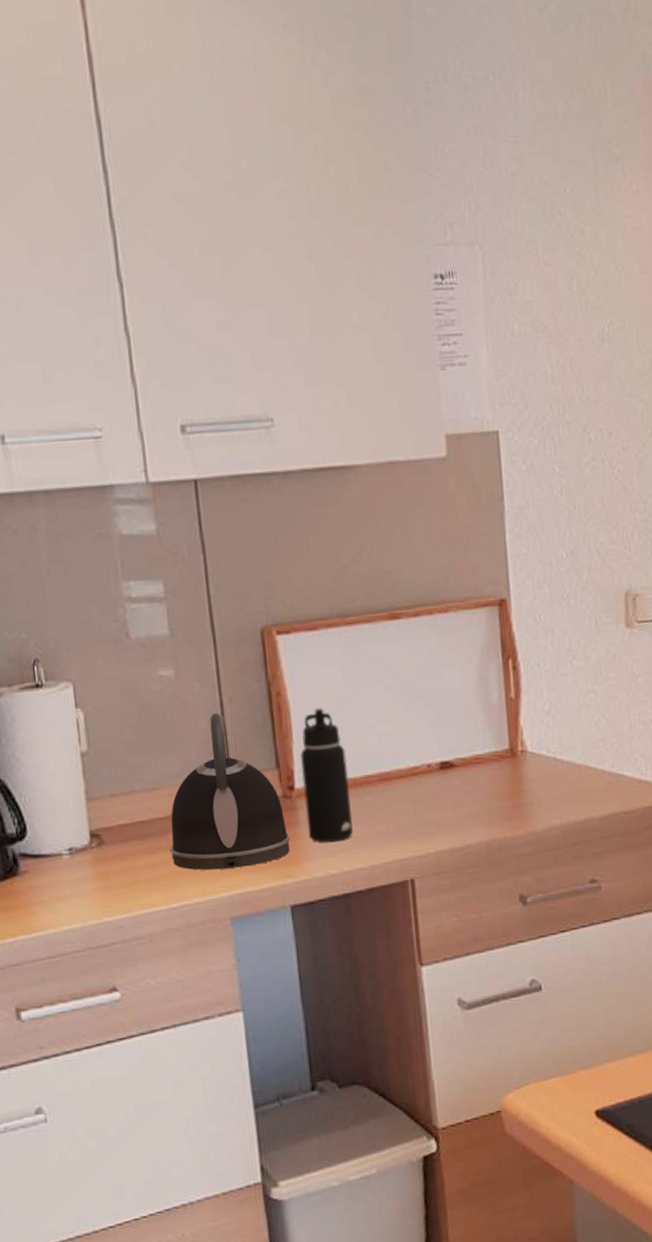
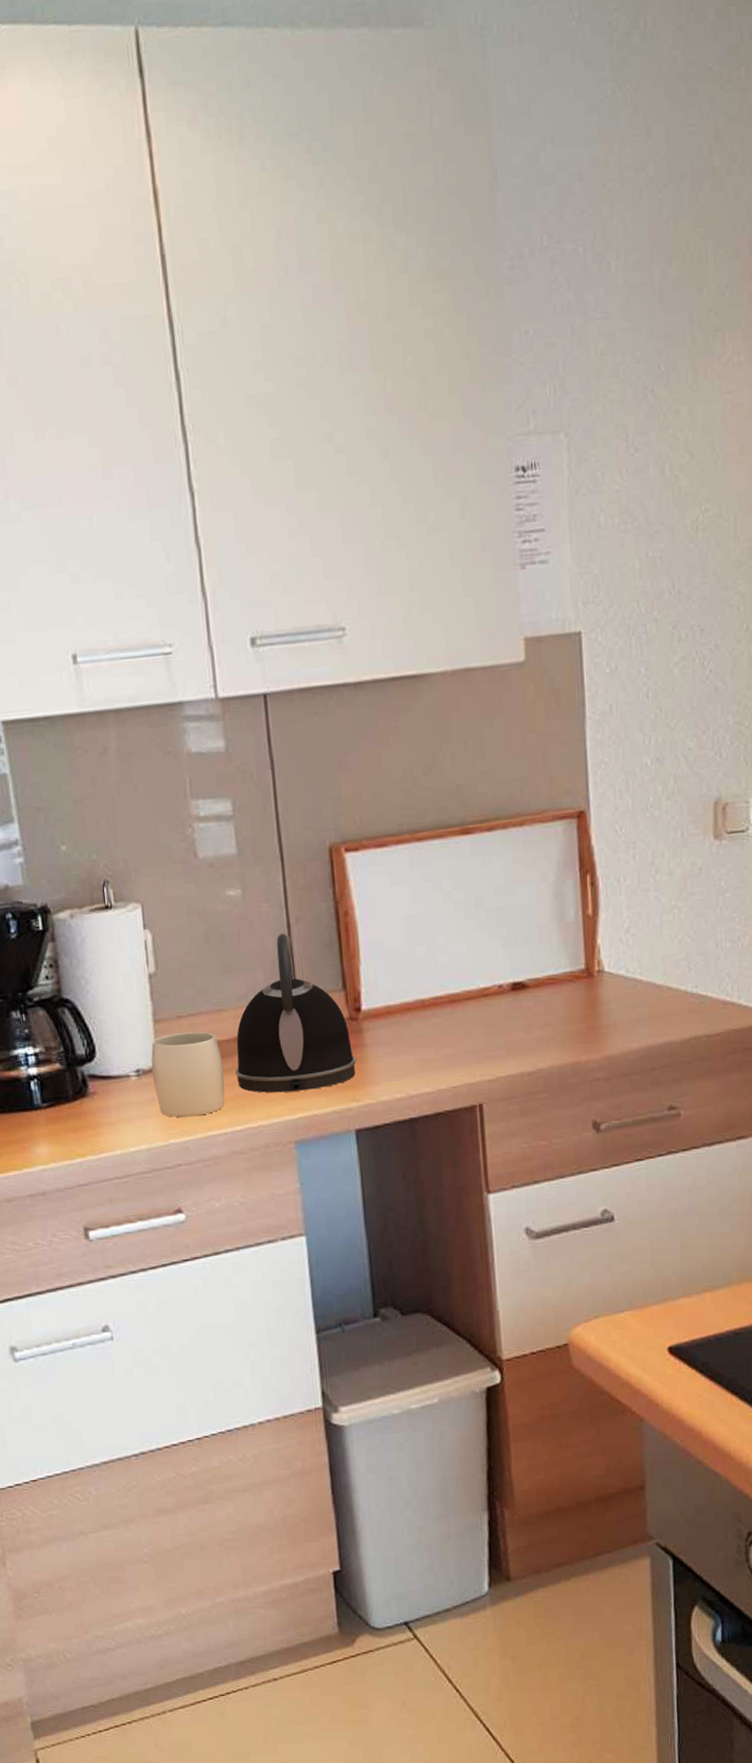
mug: none [84,810,160,896] -> present [151,1031,225,1118]
water bottle: present [299,707,353,842] -> none [367,926,420,1065]

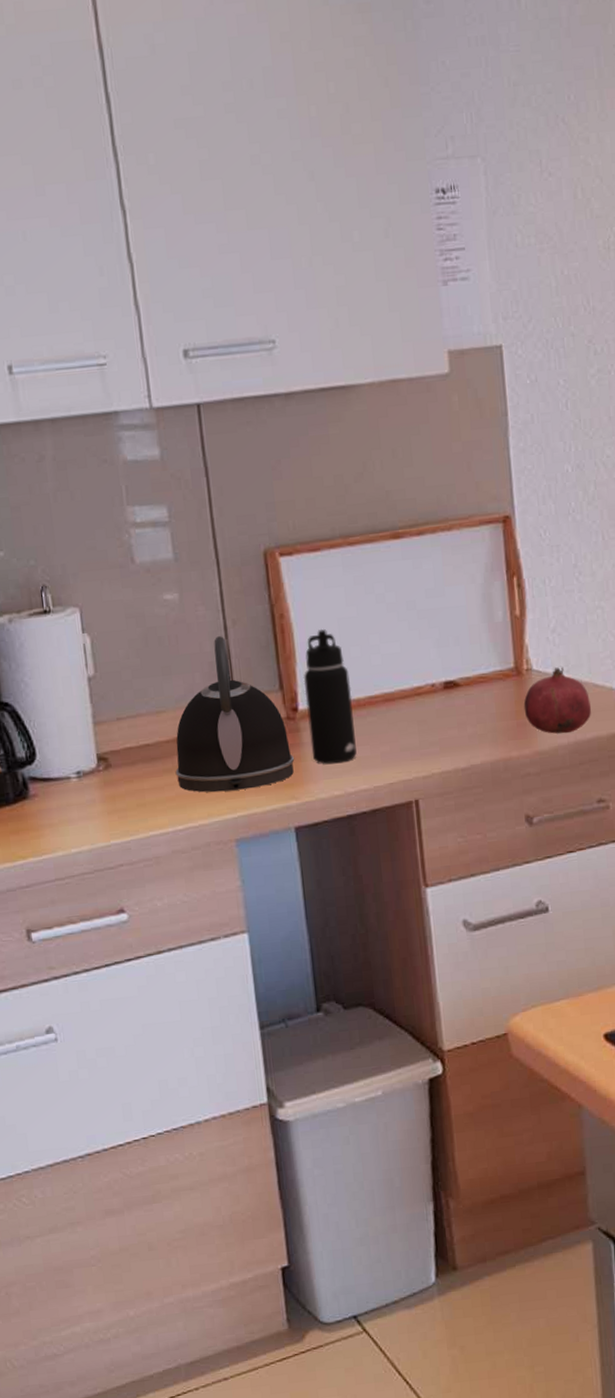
mug: present [151,1031,225,1118] -> none [91,733,166,818]
water bottle: none [367,926,420,1065] -> present [303,628,357,764]
fruit: none [594,969,664,1038] -> present [523,667,591,734]

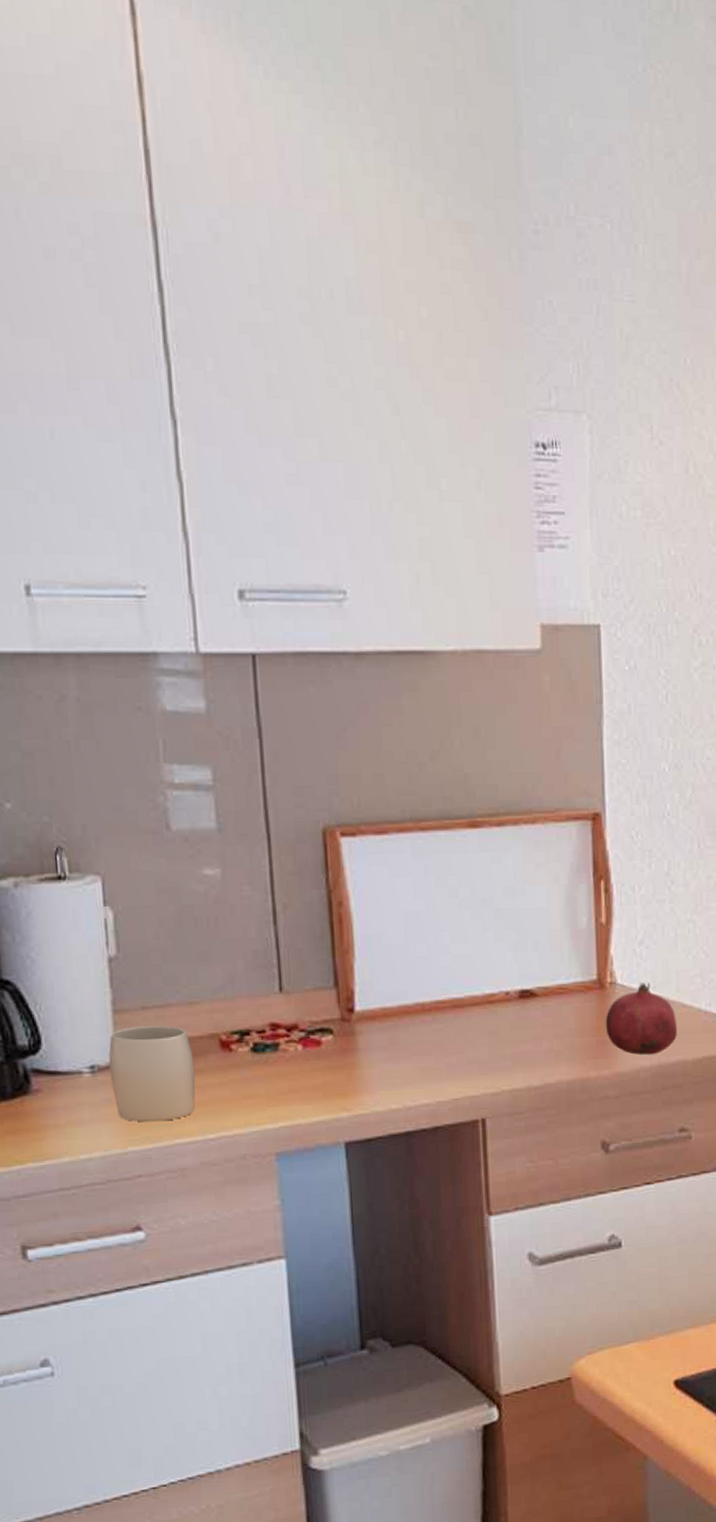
mug: none [91,733,166,818] -> present [108,1025,196,1122]
kettle: present [175,636,295,793] -> none [208,921,348,1099]
water bottle: present [303,628,357,764] -> none [361,921,419,1073]

